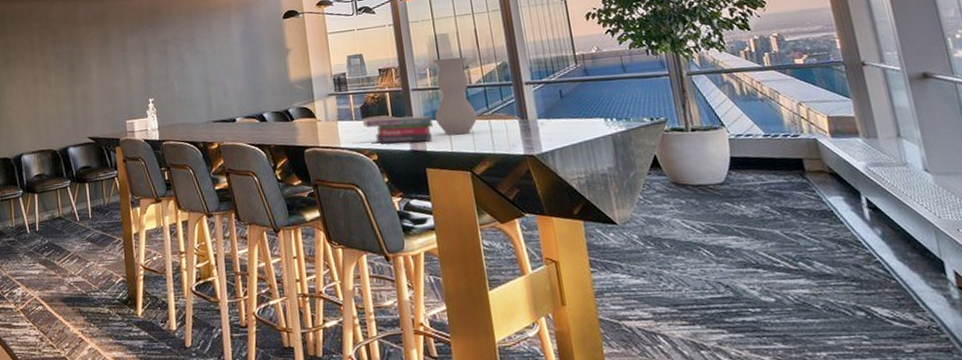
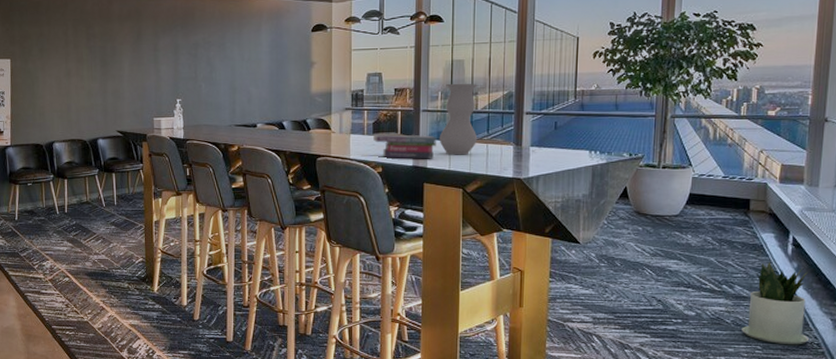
planter: none [833,230,924,332] -> present [742,262,809,345]

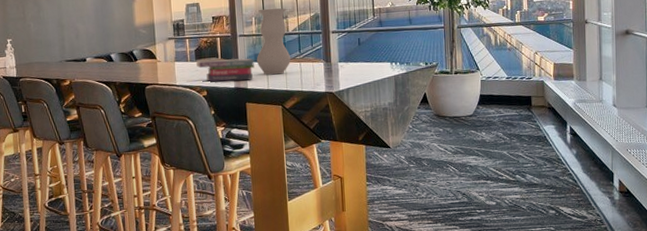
planter: present [742,262,809,345] -> none [536,151,592,224]

